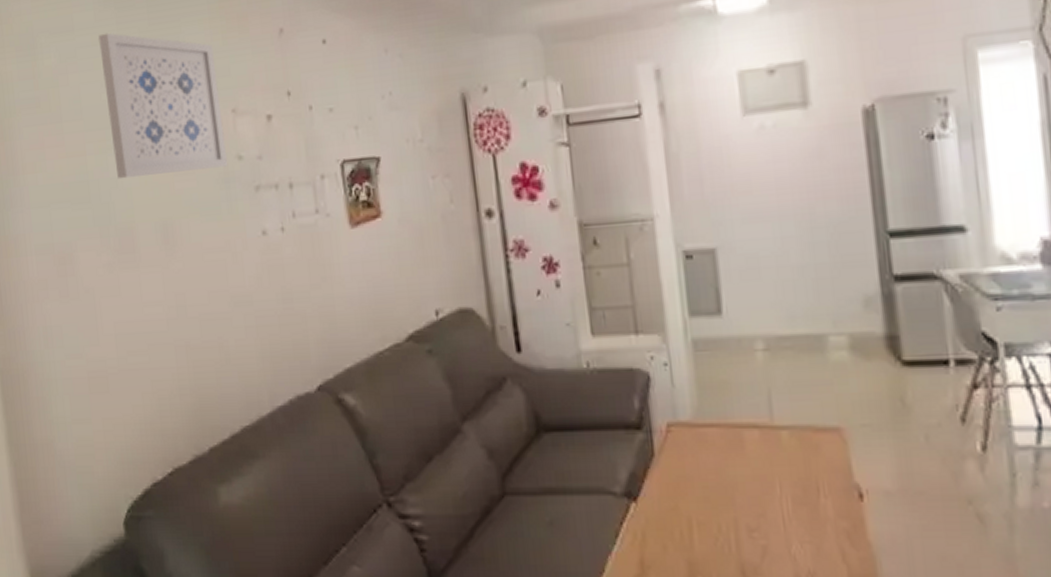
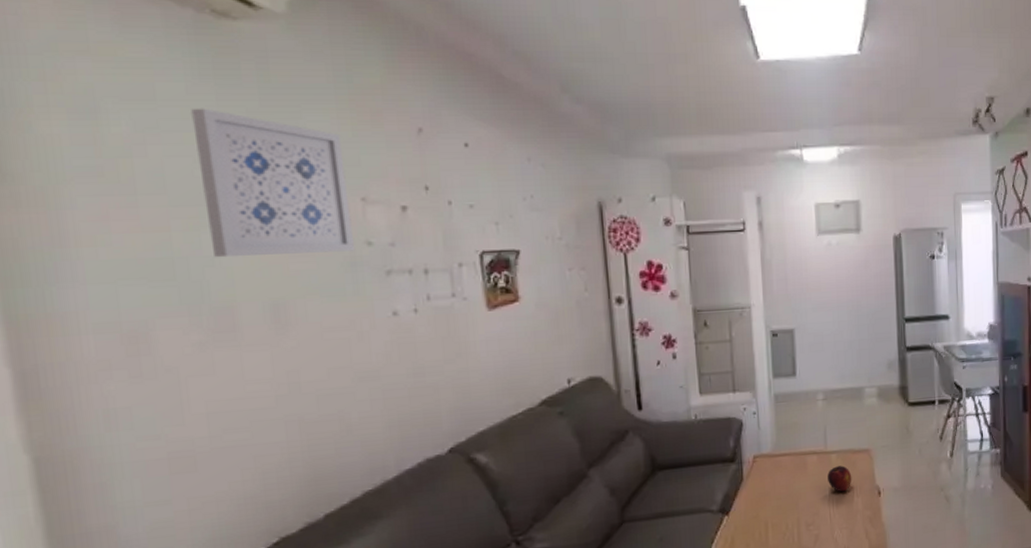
fruit: none [776,449,816,488] -> present [827,465,852,492]

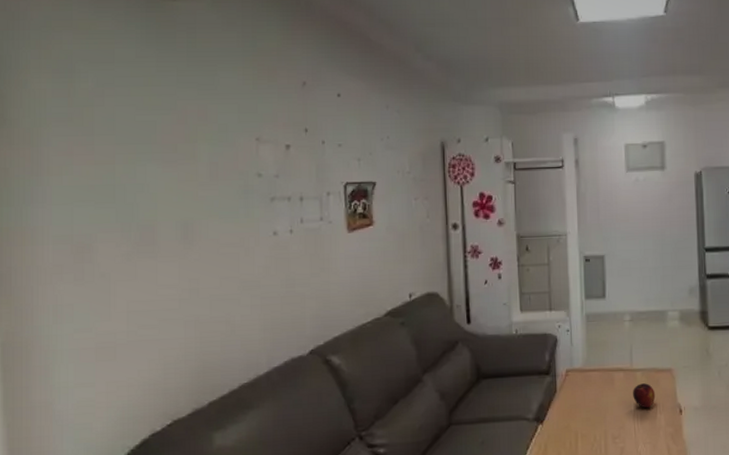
wall art: present [191,108,356,258] -> none [138,68,249,186]

